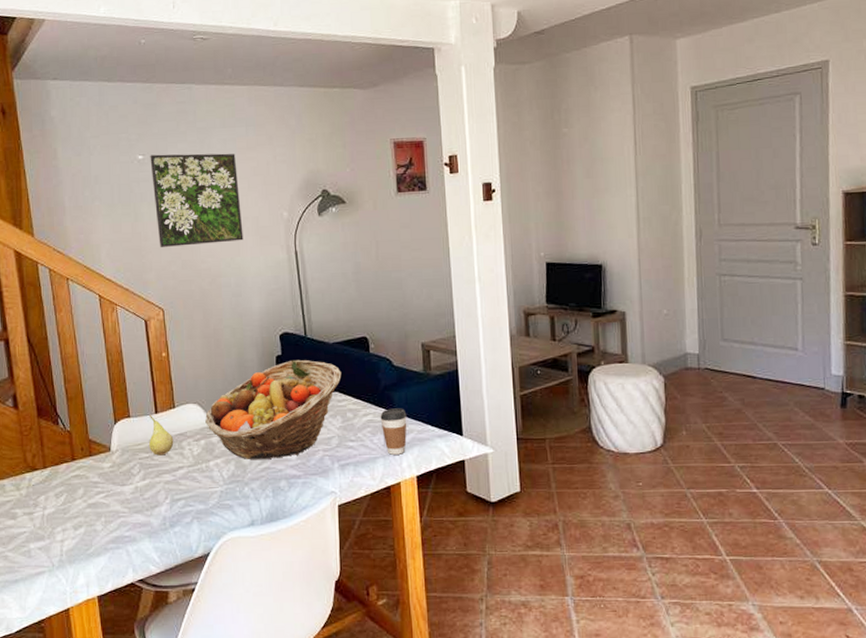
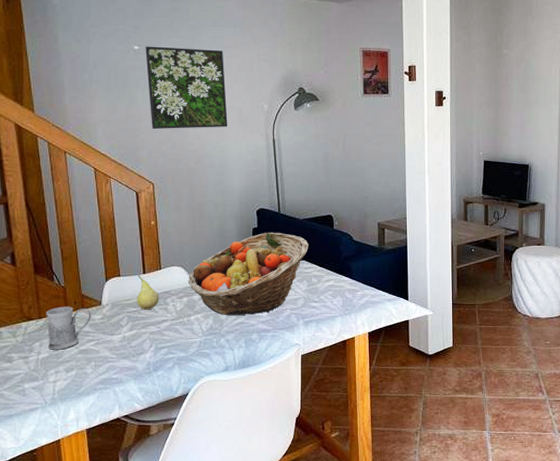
mug: none [51,453,101,504] -> present [46,306,92,350]
coffee cup: present [380,408,407,455] -> none [340,276,363,314]

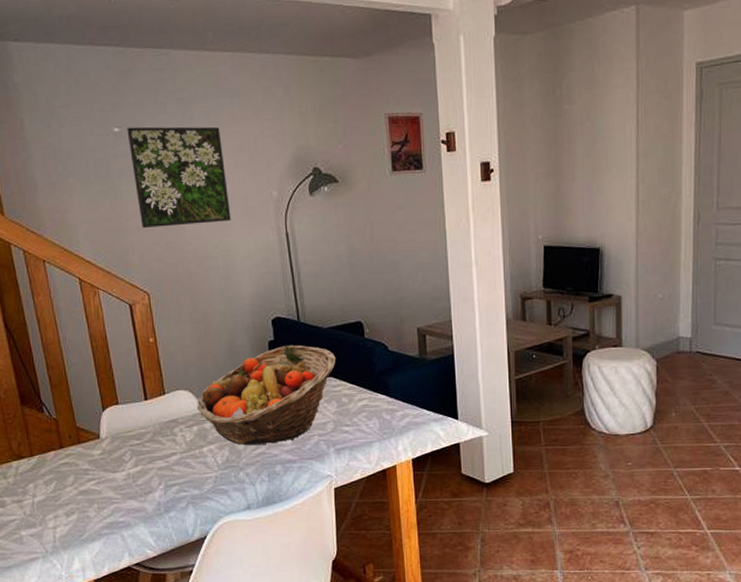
mug: present [46,306,92,350] -> none [38,441,91,492]
fruit: present [137,274,159,310] -> none [139,401,166,442]

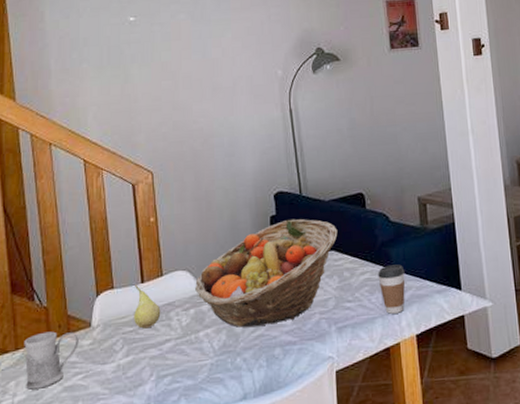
mug: none [38,441,91,492] -> present [24,331,80,390]
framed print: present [127,126,231,228] -> none [142,14,237,109]
fruit: none [139,401,166,442] -> present [134,284,161,329]
coffee cup: none [375,393,403,439] -> present [378,264,406,314]

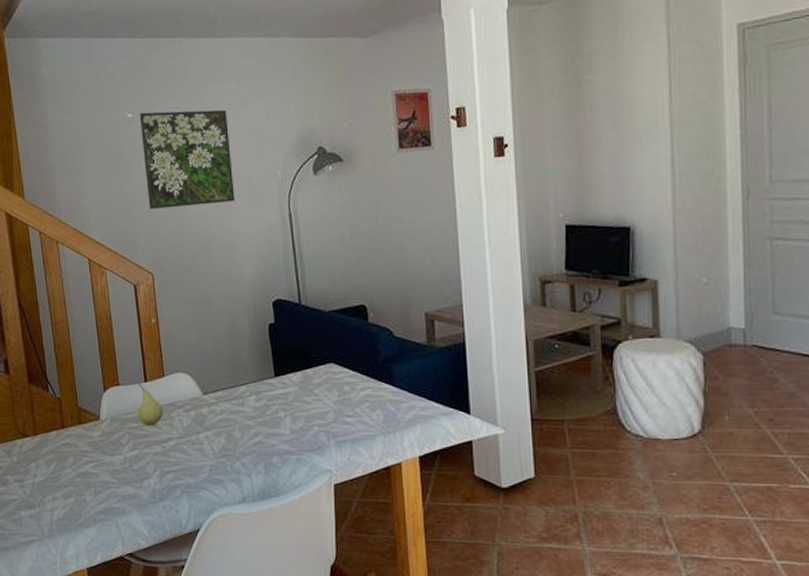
mug: present [24,331,80,390] -> none [41,421,90,472]
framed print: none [142,14,237,109] -> present [139,109,235,209]
fruit basket: present [195,219,338,327] -> none [195,328,338,432]
coffee cup: present [378,264,406,314] -> none [379,382,409,433]

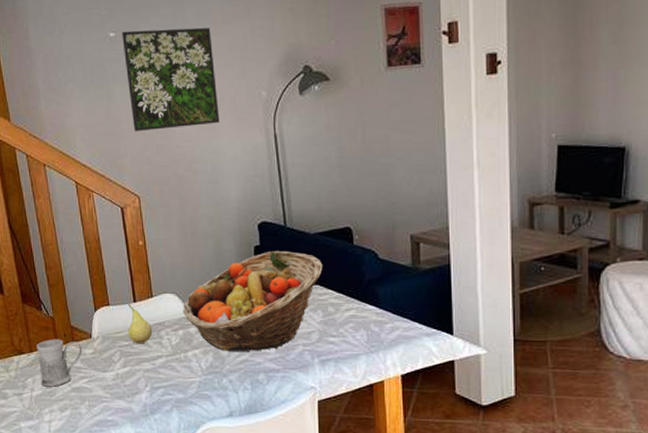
mug: none [41,421,90,472] -> present [36,339,83,387]
fruit basket: none [195,328,338,432] -> present [183,250,323,351]

